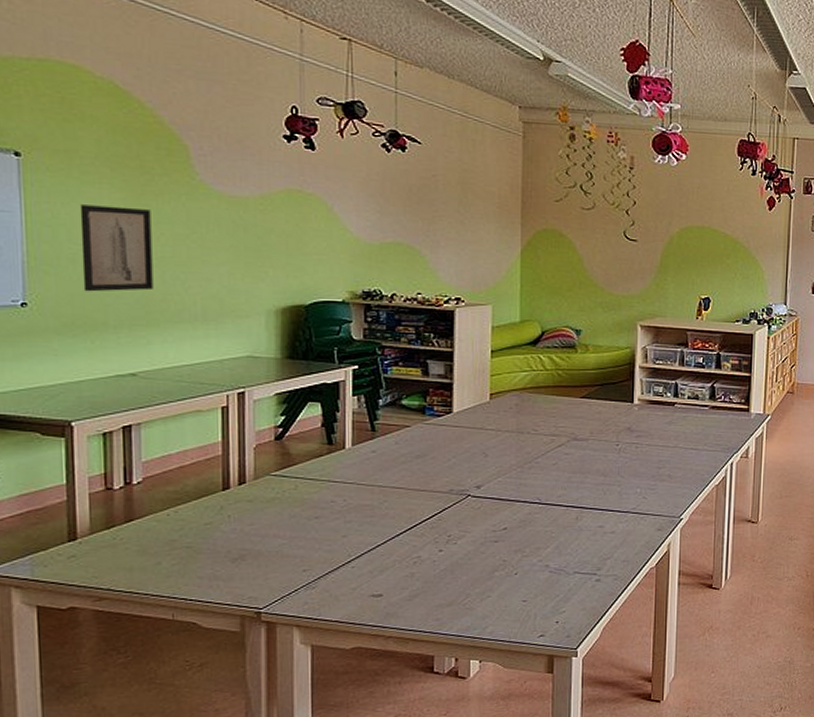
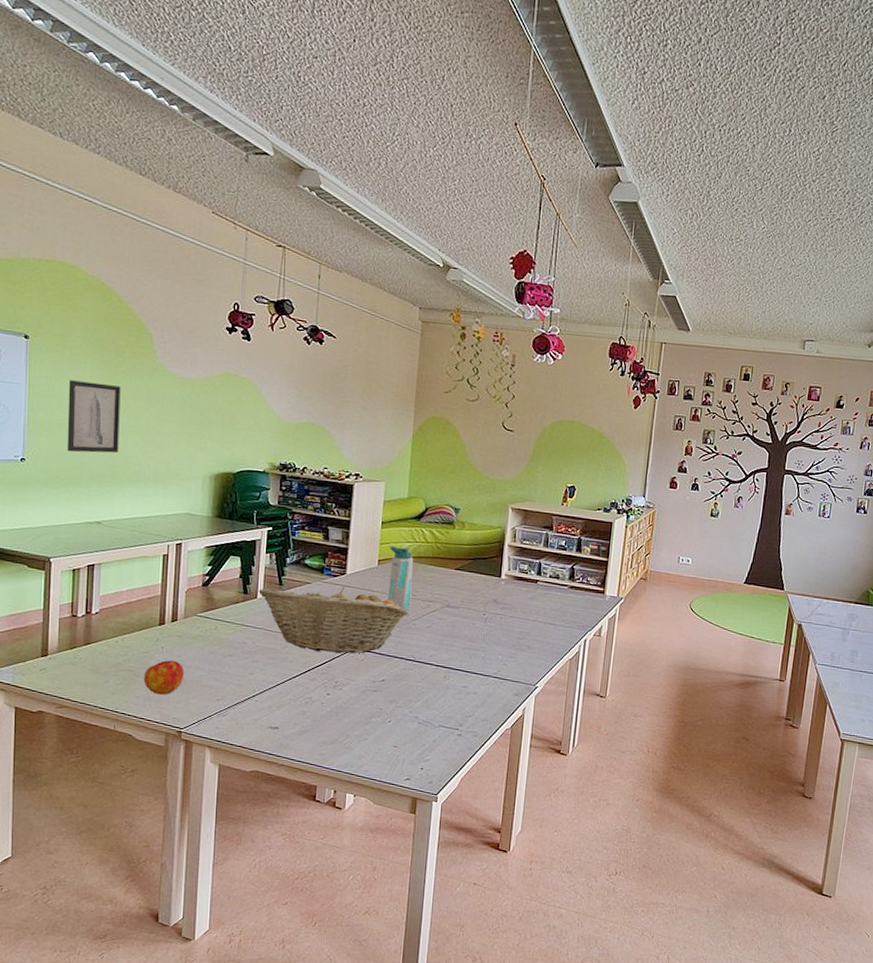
apple: none [207,531,260,572] -> present [143,660,185,695]
fruit basket: none [346,426,530,504] -> present [258,586,409,654]
water bottle: none [502,376,532,451] -> present [388,545,414,614]

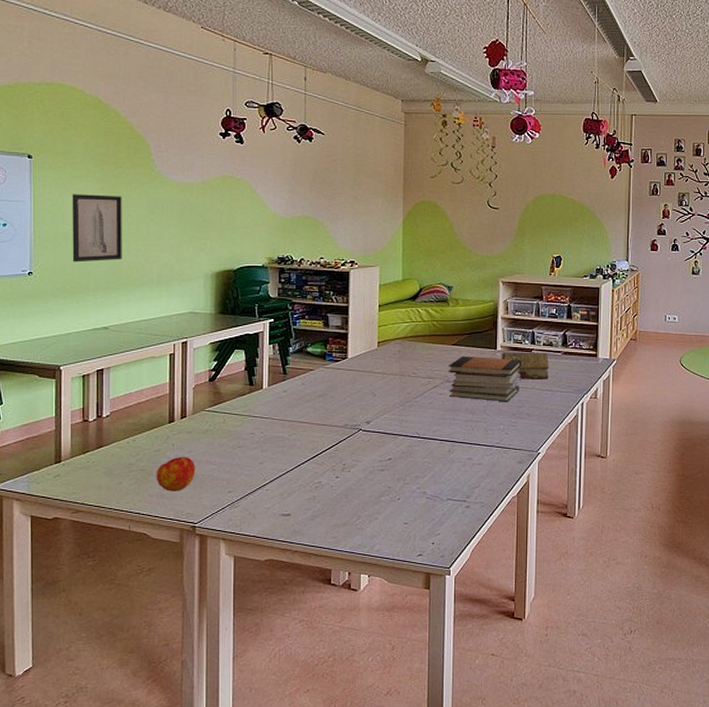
fruit basket: present [258,586,409,654] -> none [263,370,410,437]
water bottle: present [388,545,414,614] -> none [387,327,412,392]
book stack: none [448,582,526,633] -> present [447,357,522,402]
book: none [505,581,555,612] -> present [501,352,550,378]

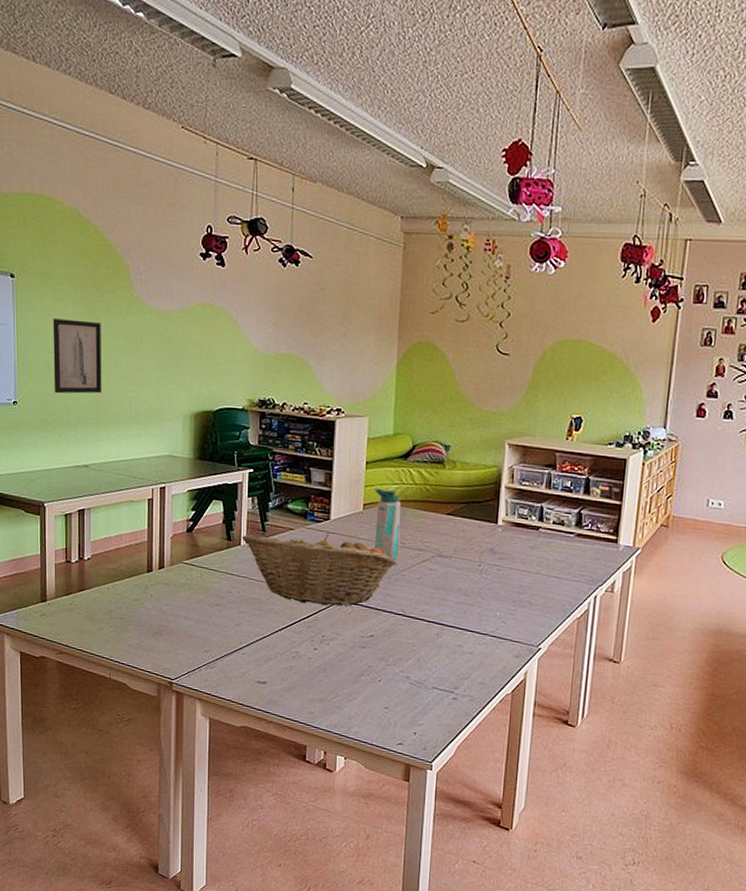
apple: present [156,457,196,492] -> none [135,609,173,644]
fruit basket: none [263,370,410,437] -> present [242,532,397,606]
water bottle: none [387,327,412,392] -> present [374,488,401,563]
book stack: present [447,357,522,402] -> none [440,528,527,586]
book: present [501,352,550,378] -> none [503,527,559,563]

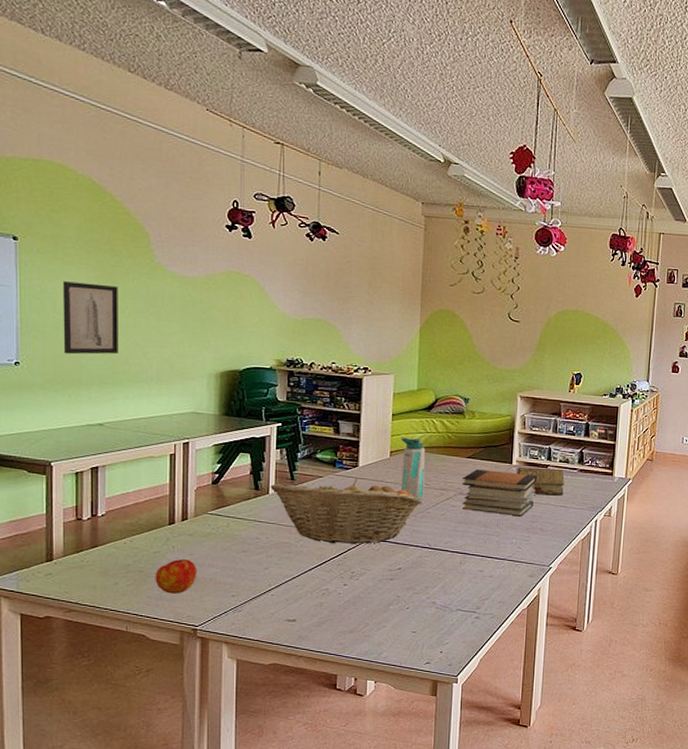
apple: none [135,609,173,644] -> present [155,559,197,594]
book stack: none [440,528,527,586] -> present [461,470,538,517]
book: none [503,527,559,563] -> present [517,467,565,495]

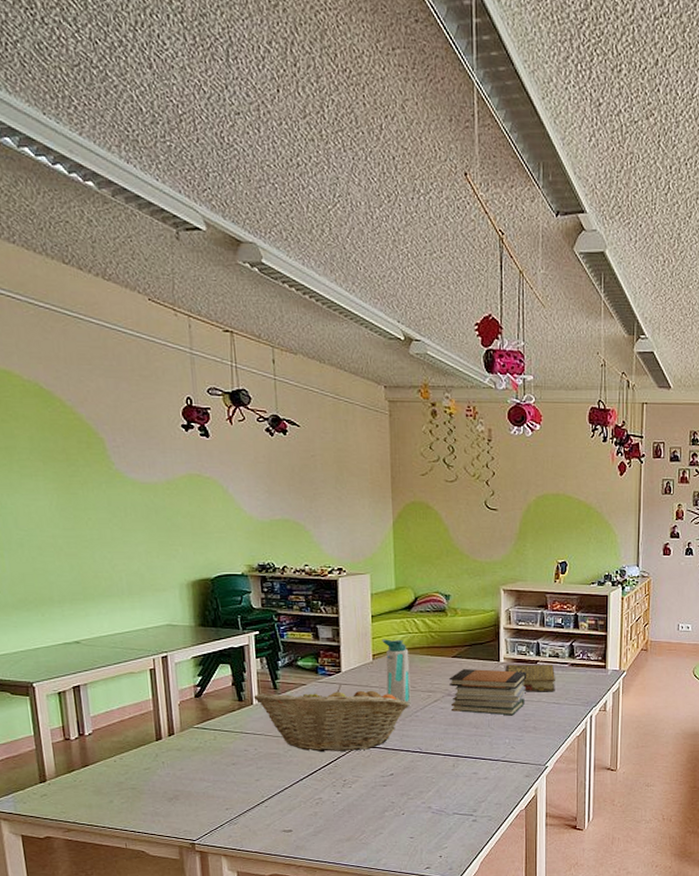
wall art: present [62,281,119,355] -> none [21,495,87,572]
apple: present [155,559,197,594] -> none [148,775,190,809]

